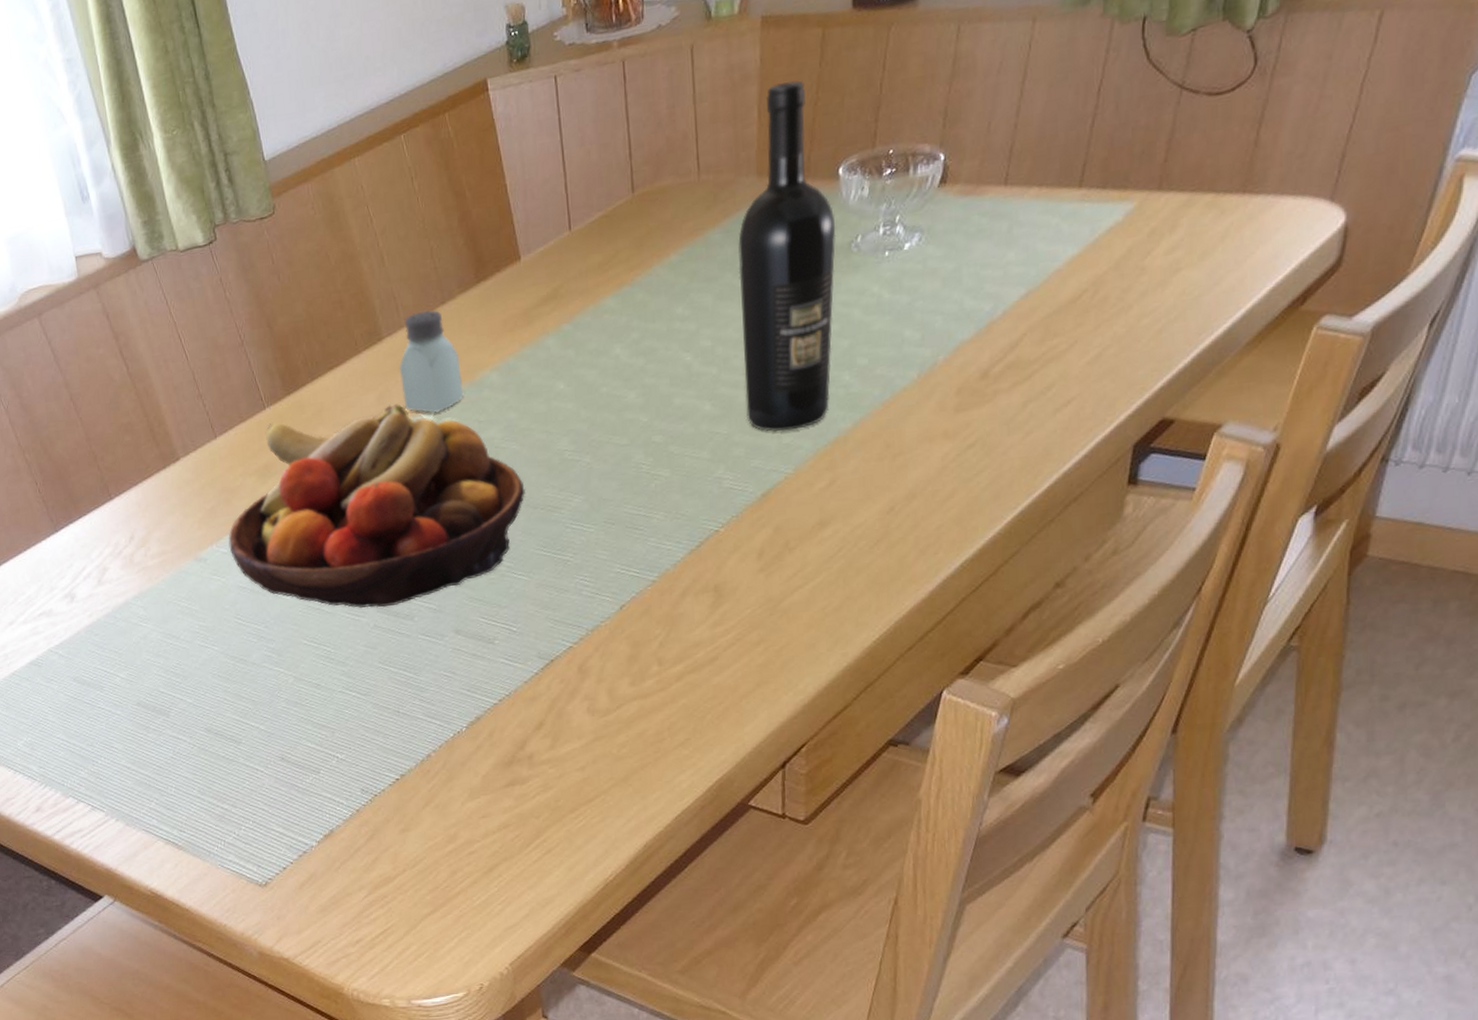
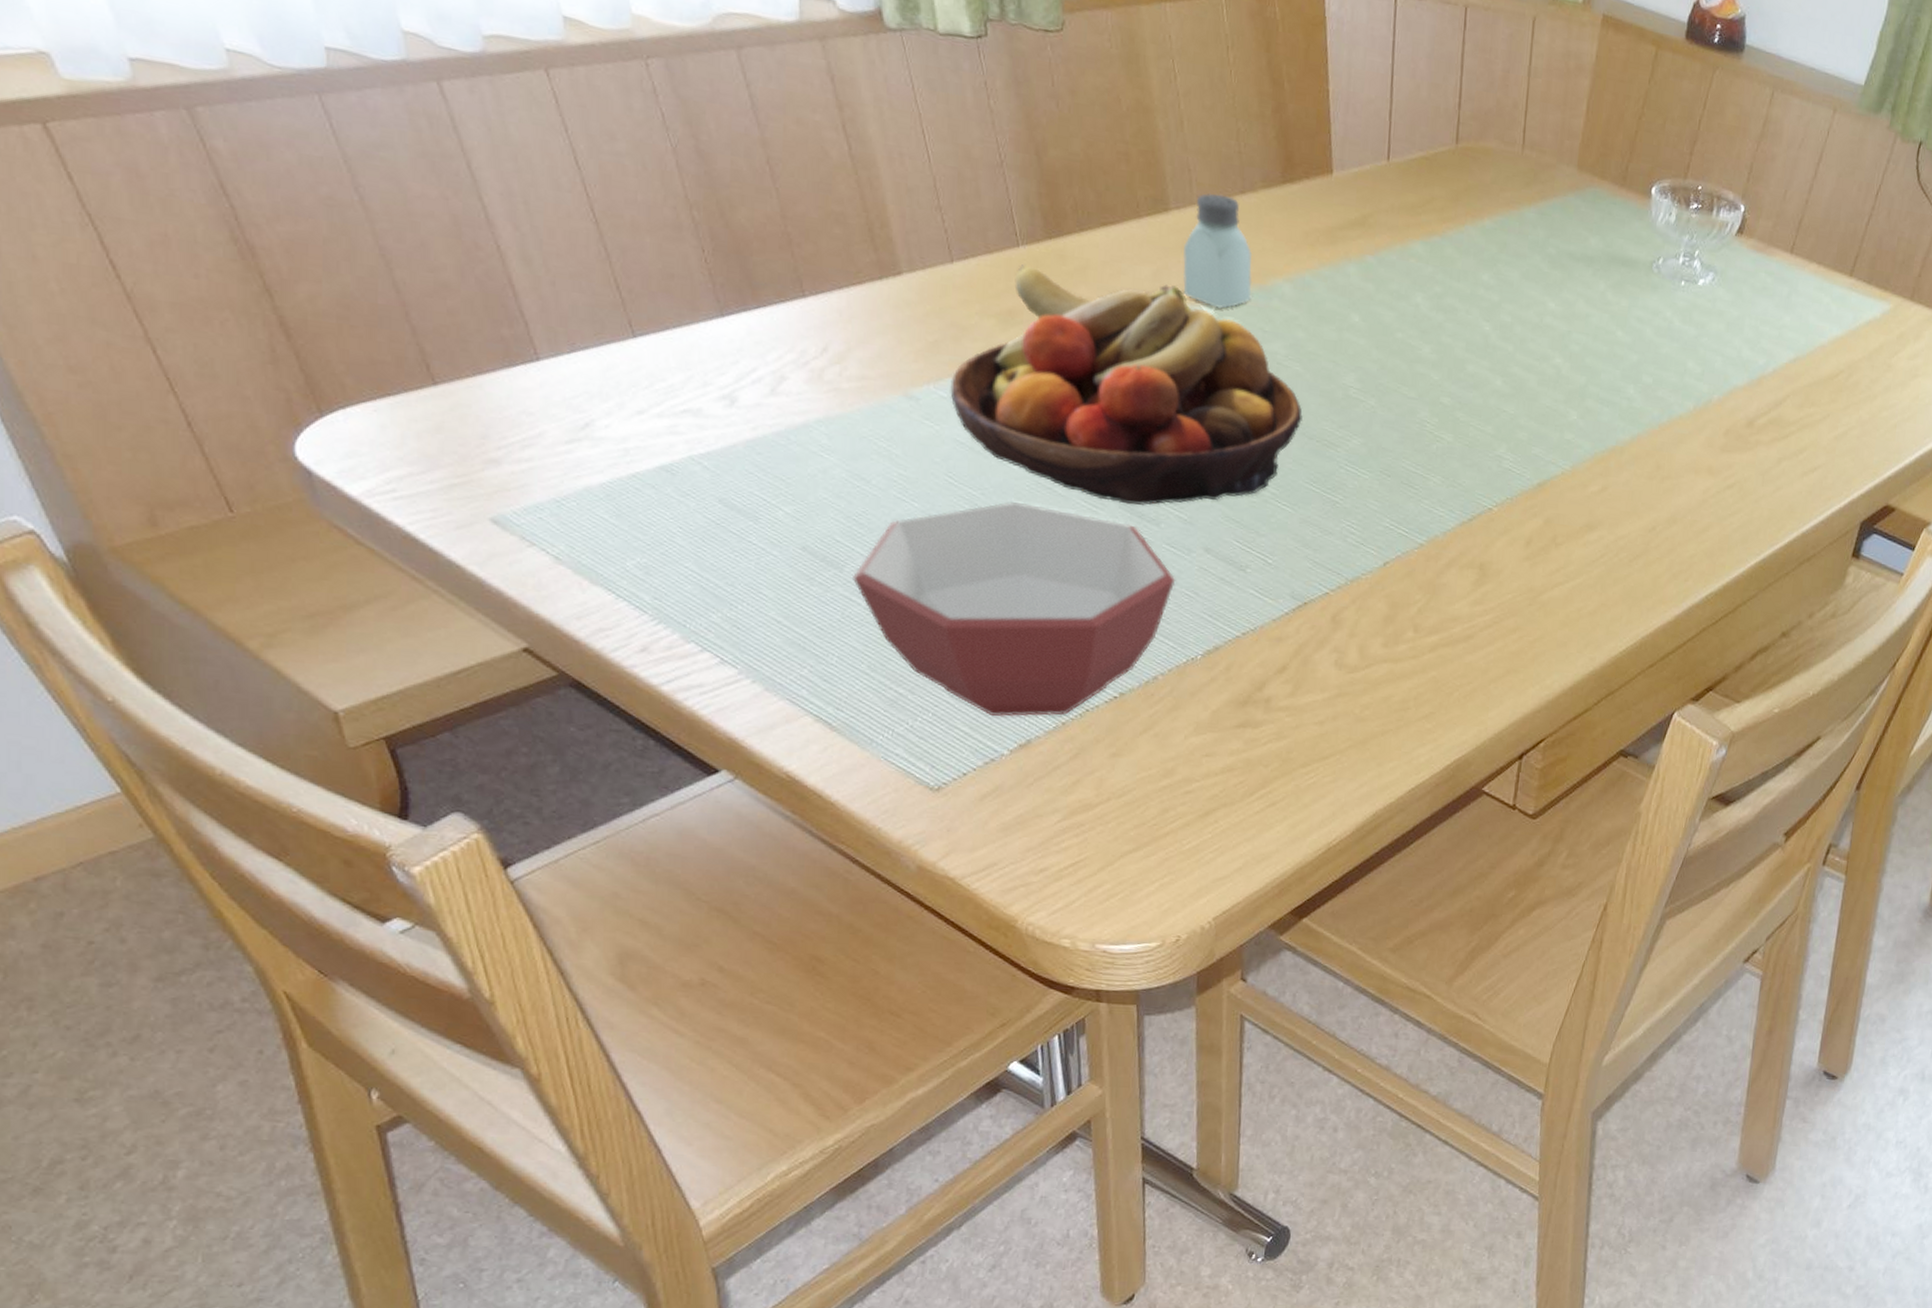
bowl: none [177,624,435,815] -> present [853,501,1176,717]
wine bottle: present [738,80,836,432] -> none [1534,85,1643,429]

